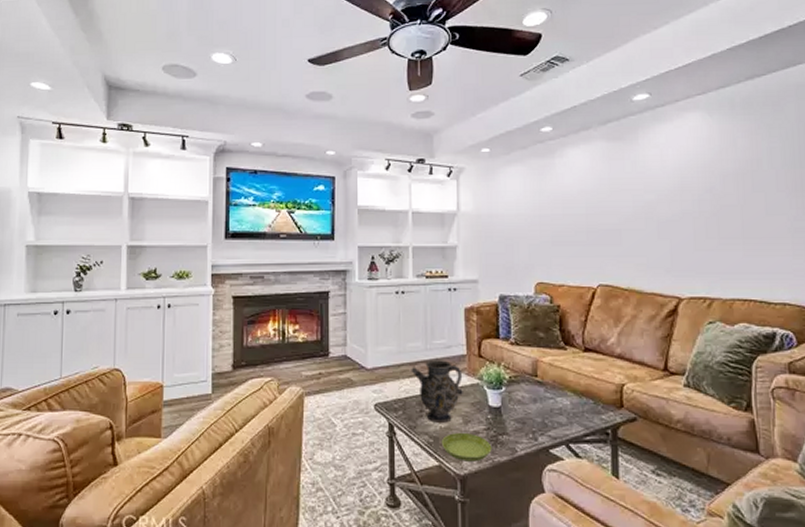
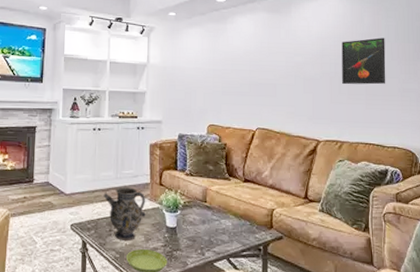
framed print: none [707,164,770,227] -> present [342,38,386,85]

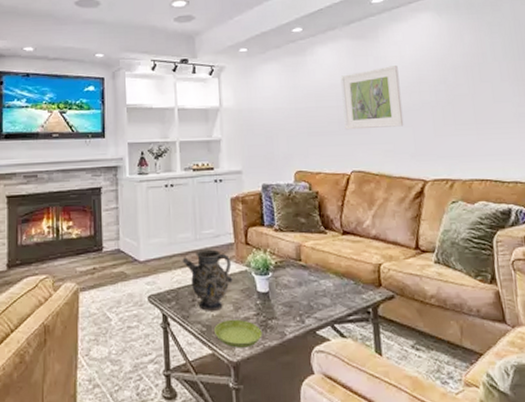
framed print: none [255,39,305,93] -> present [340,66,404,130]
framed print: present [342,38,386,85] -> none [440,57,498,114]

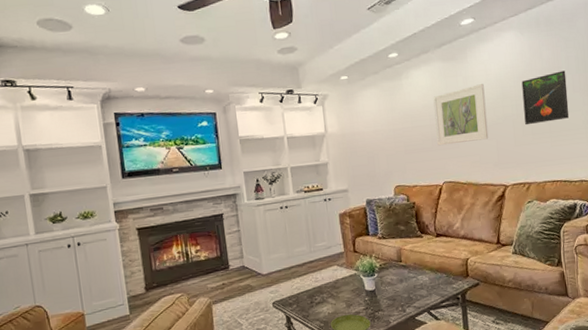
ewer: present [182,249,233,311] -> none [300,258,344,310]
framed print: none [440,57,498,114] -> present [521,70,569,125]

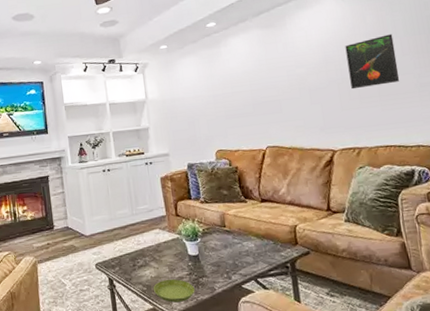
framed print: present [433,84,489,146] -> none [253,49,313,111]

